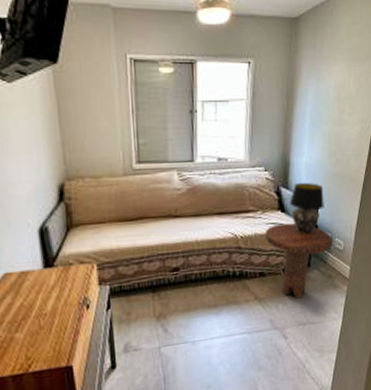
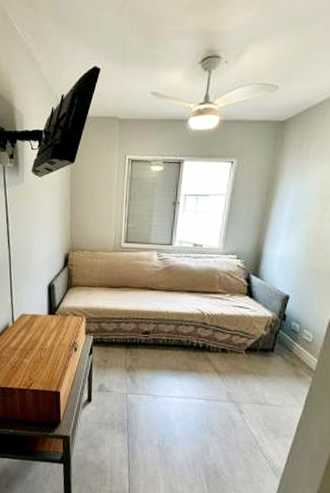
side table: present [265,223,334,299] -> none [230,308,302,379]
table lamp: present [289,182,324,235] -> none [258,272,296,322]

